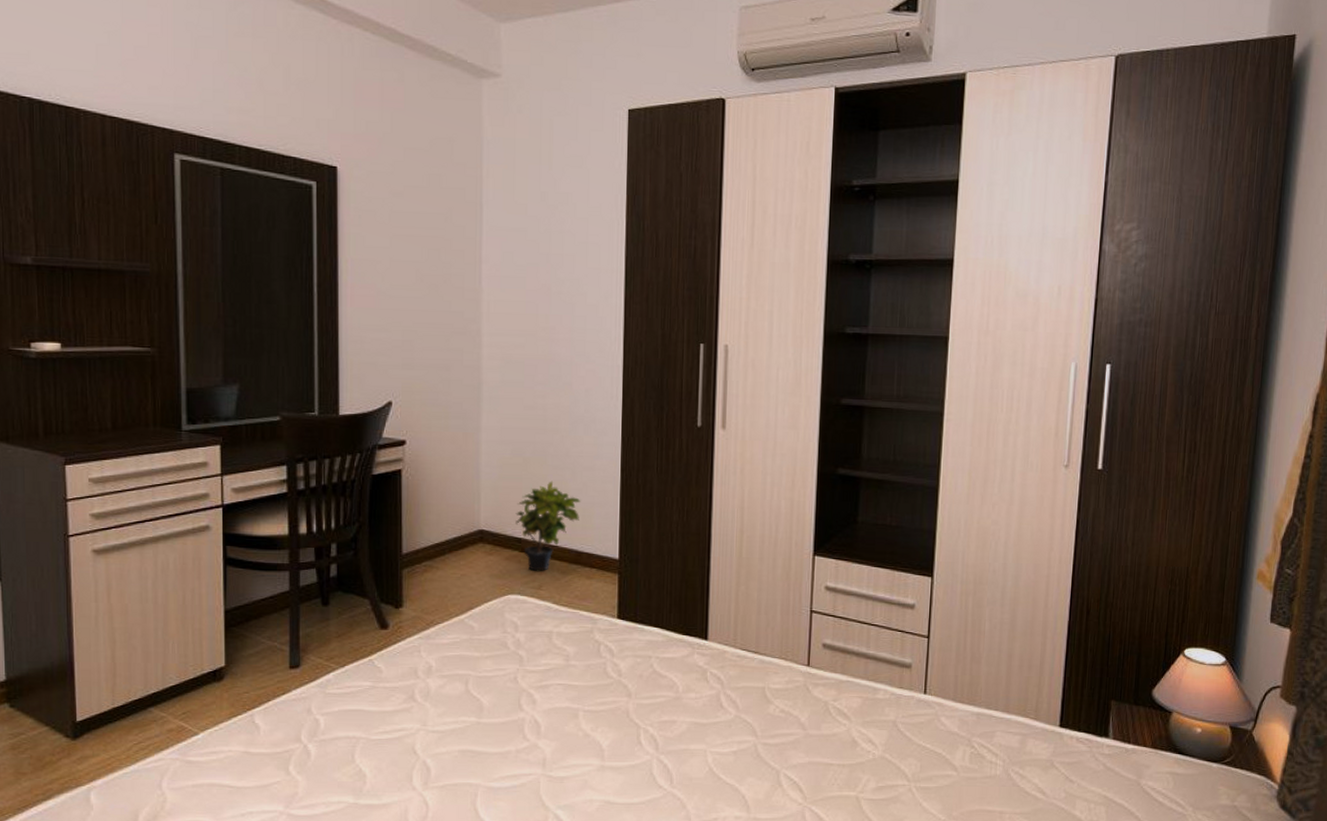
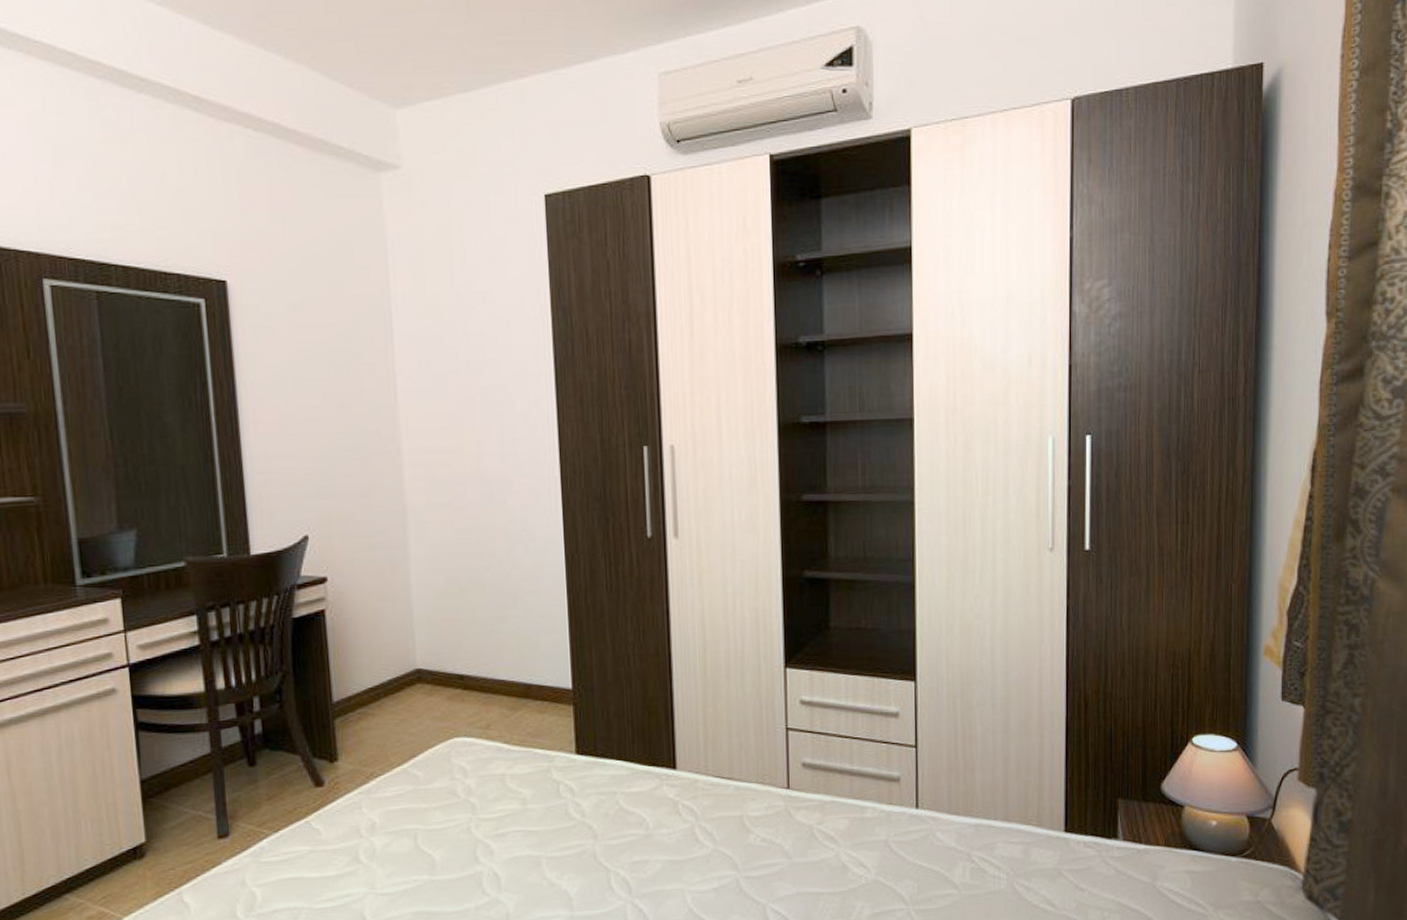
potted plant: present [515,481,581,571] -> none [455,609,526,710]

